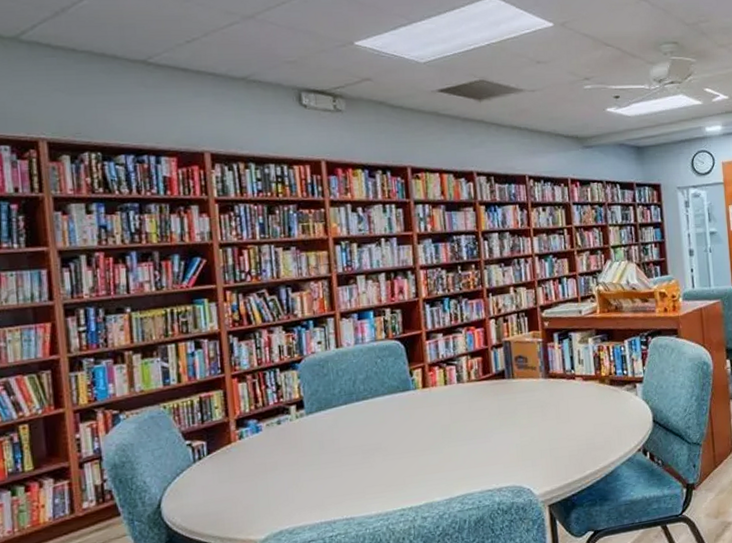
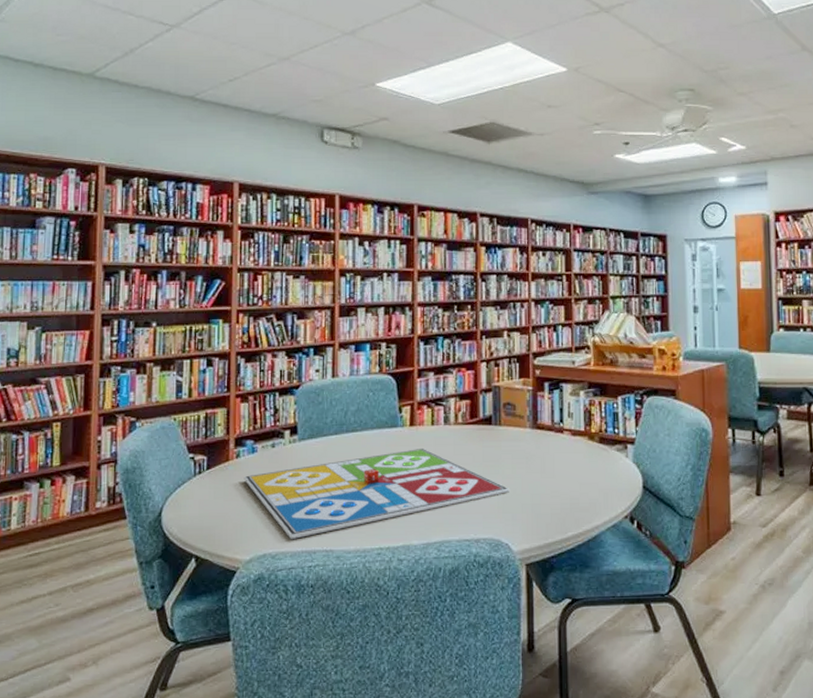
gameboard: none [249,408,528,513] -> present [243,449,510,539]

